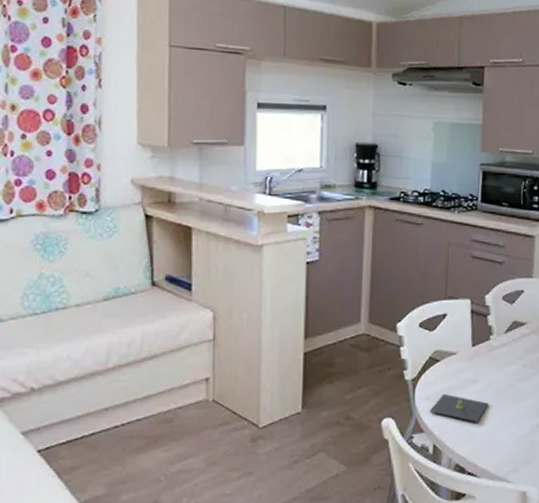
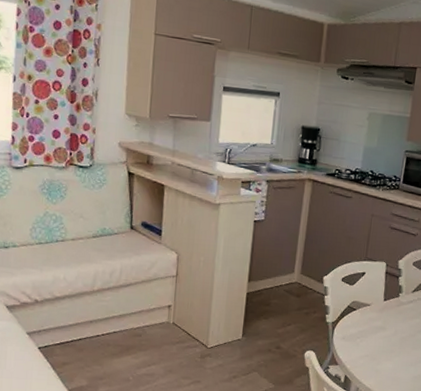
candle: present [429,393,488,422] -> none [344,336,393,361]

